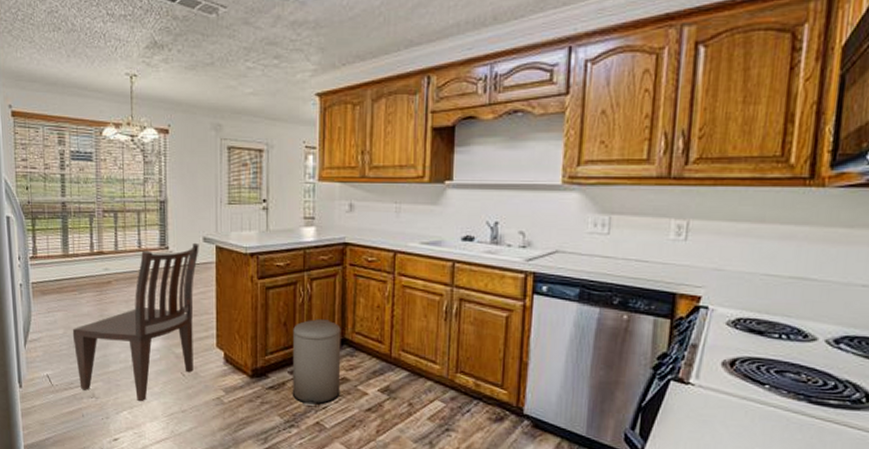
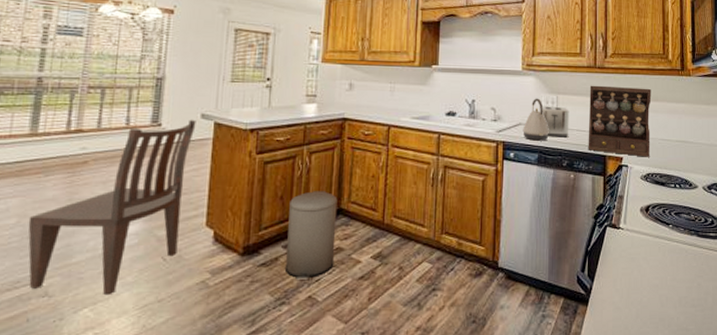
kettle: none [560,219,598,273] -> present [523,98,550,141]
toaster: none [583,229,627,269] -> present [539,106,569,138]
spice rack: none [650,202,756,298] -> present [588,85,652,157]

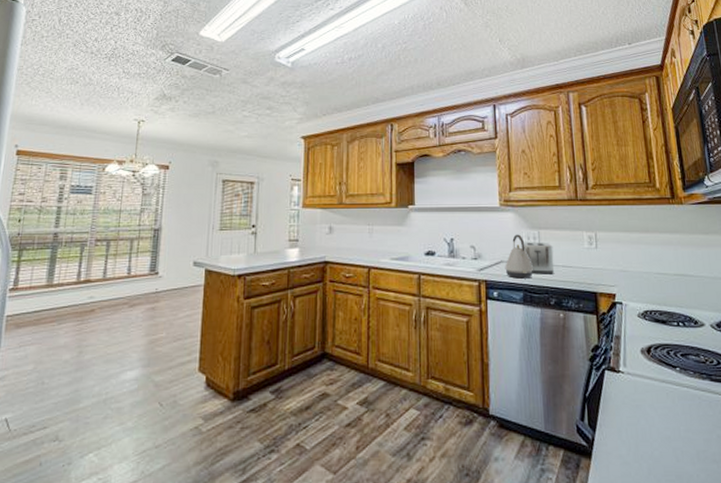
dining chair: present [28,119,196,294] -> none [42,267,189,439]
pedal bin: present [286,191,338,281] -> none [274,335,322,428]
spice rack: present [588,85,652,157] -> none [572,218,646,293]

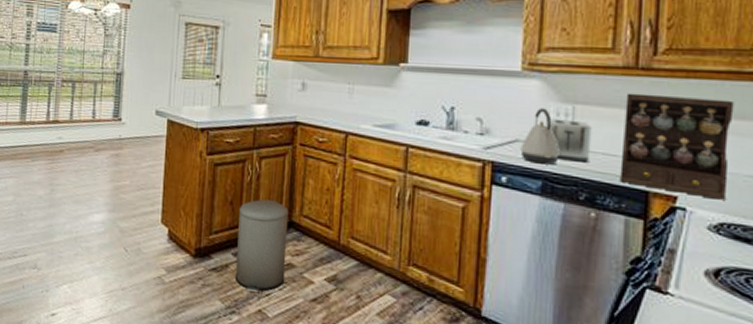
pedal bin: none [274,335,322,428] -> present [236,199,289,294]
spice rack: none [572,218,646,293] -> present [619,93,734,200]

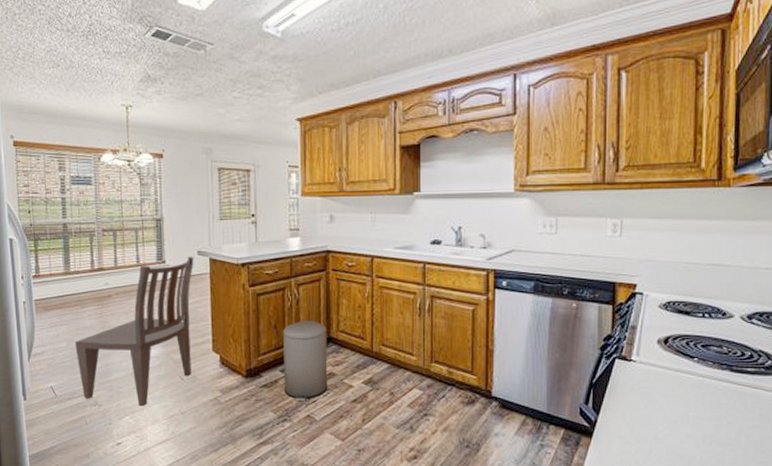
dining chair: none [21,115,151,275] -> present [75,256,194,406]
kettle: present [520,108,561,165] -> none [516,222,548,268]
toaster: present [545,118,592,163] -> none [534,230,571,264]
spice rack: present [619,93,734,200] -> none [593,204,676,283]

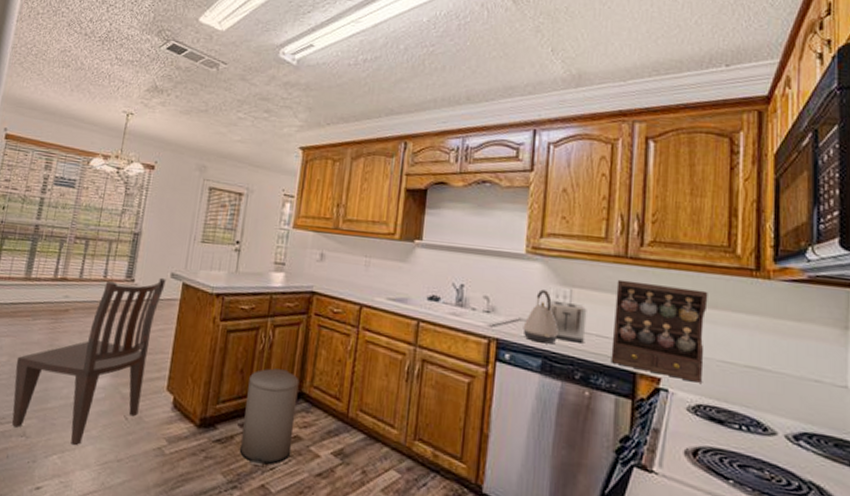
kettle: none [516,222,548,268] -> present [523,289,559,344]
toaster: none [534,230,571,264] -> present [545,300,587,343]
spice rack: none [593,204,676,283] -> present [610,279,708,383]

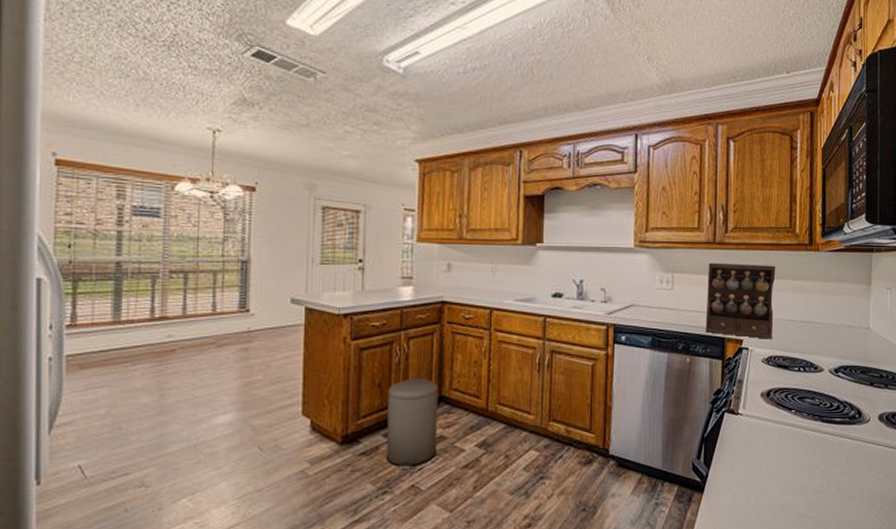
dining chair: present [12,277,166,445] -> none [118,304,286,484]
kettle: present [523,289,559,344] -> none [635,277,665,323]
toaster: present [545,300,587,343] -> none [652,285,686,319]

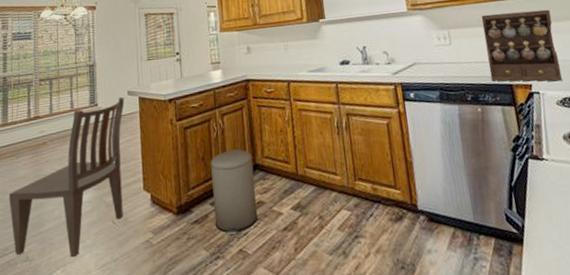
dining chair: none [118,304,286,484] -> present [9,96,125,257]

